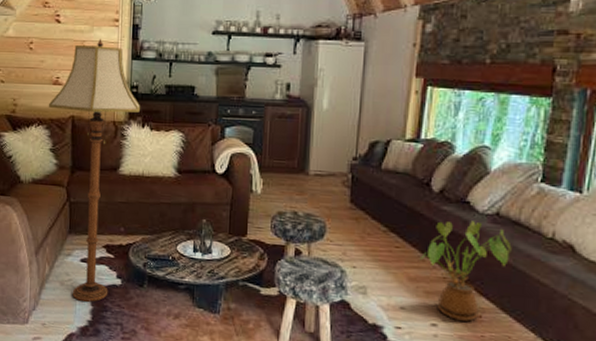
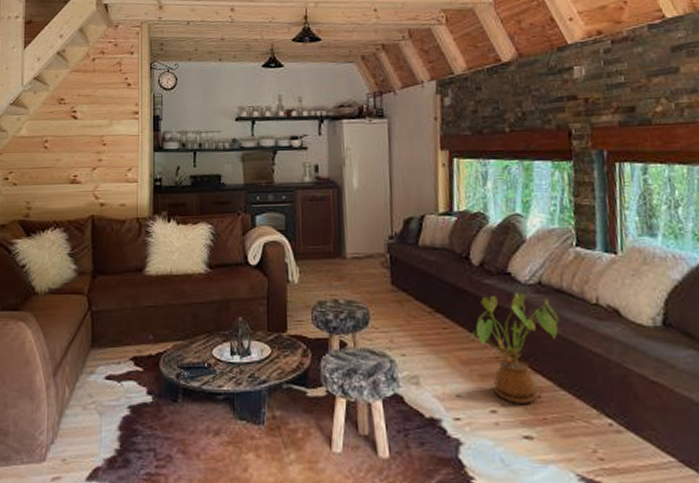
floor lamp: present [48,39,141,302] -> none [65,133,166,427]

